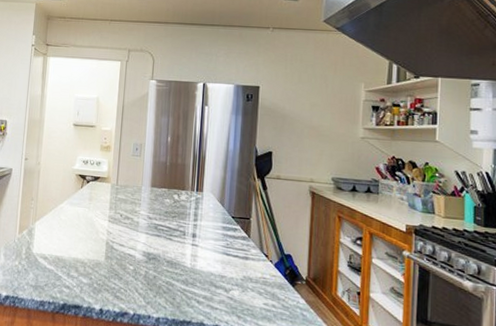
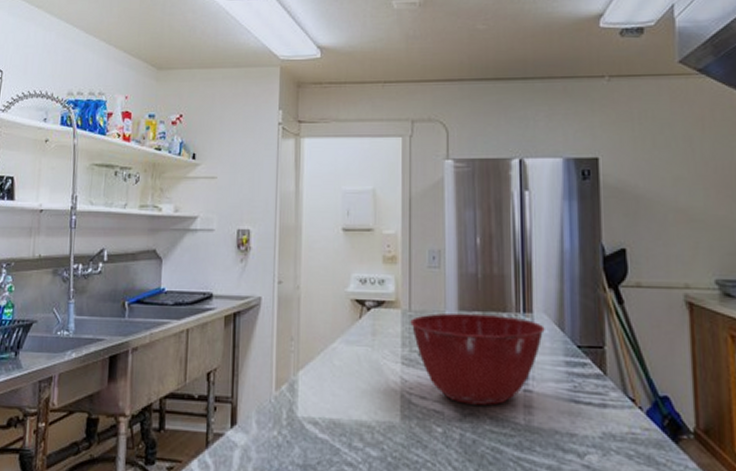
mixing bowl: none [116,188,210,254] -> present [410,313,545,406]

